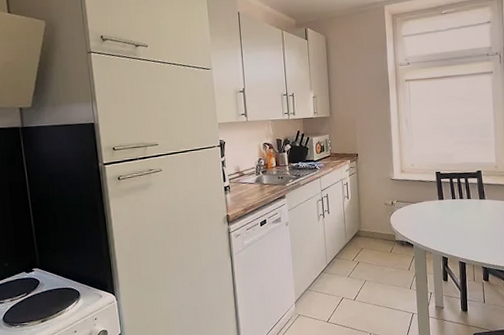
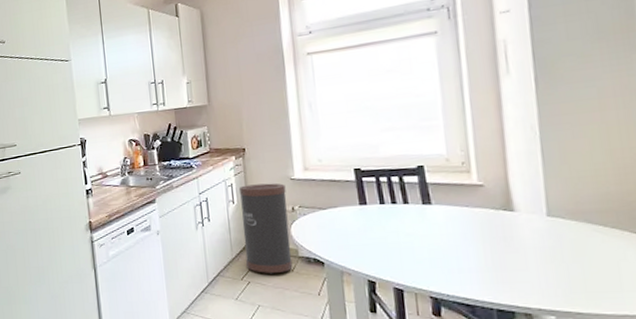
trash can: none [352,182,391,255] -> present [239,183,293,274]

